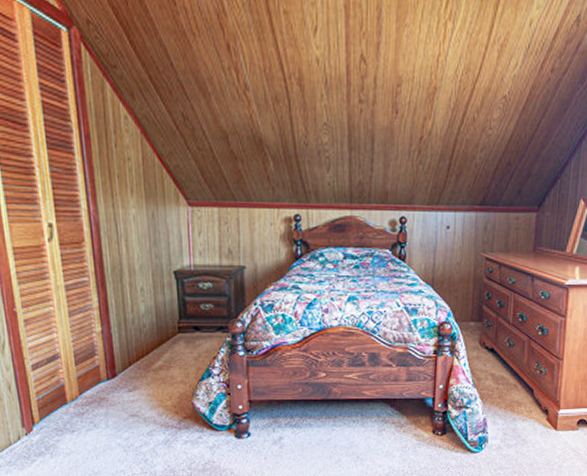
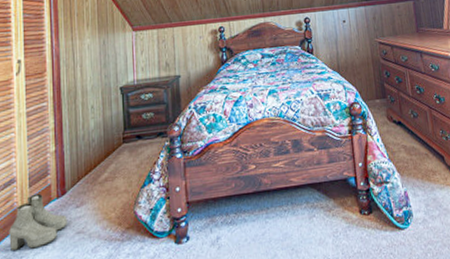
boots: none [57,372,120,425] -> present [9,193,67,251]

